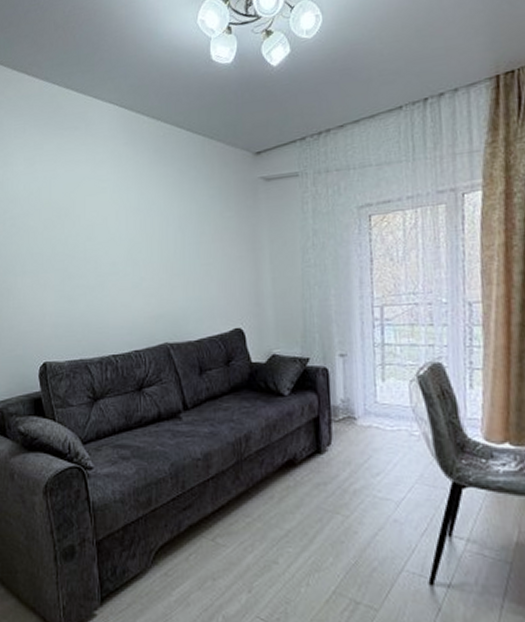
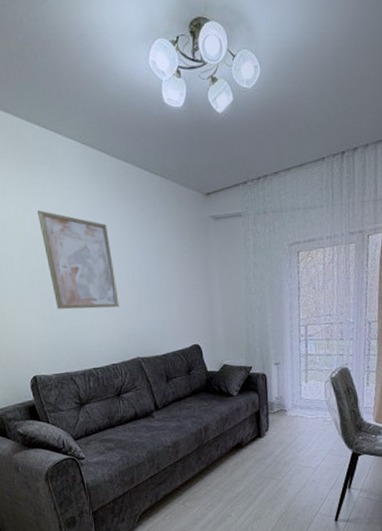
wall art: none [67,177,148,286] -> present [38,210,120,310]

